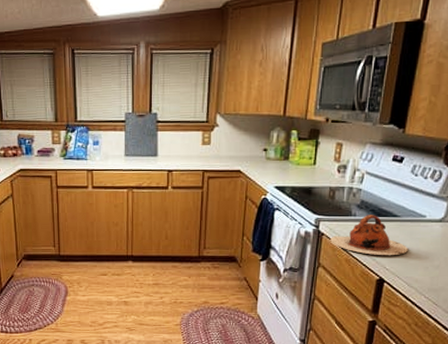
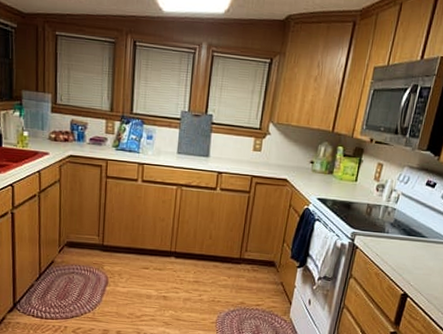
teapot: present [330,215,408,256] -> none [363,233,432,273]

